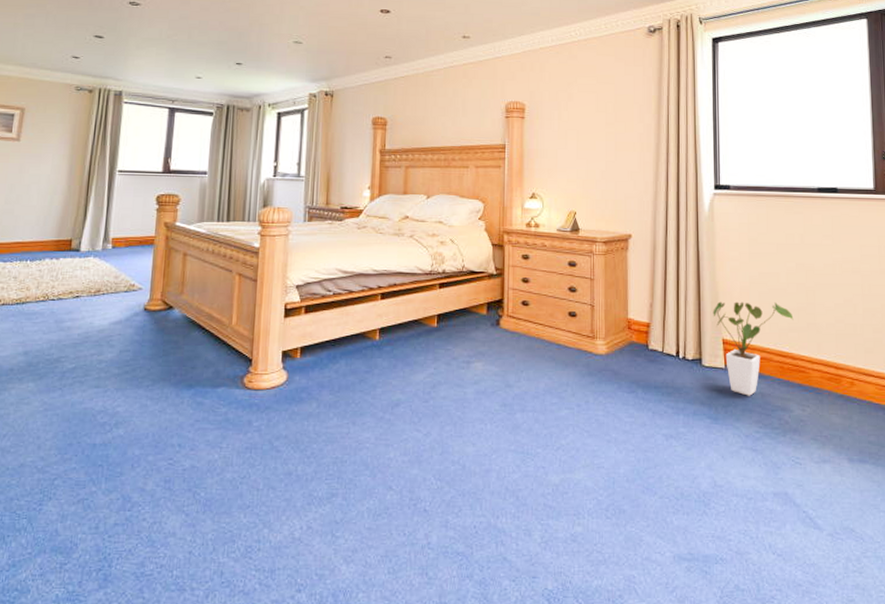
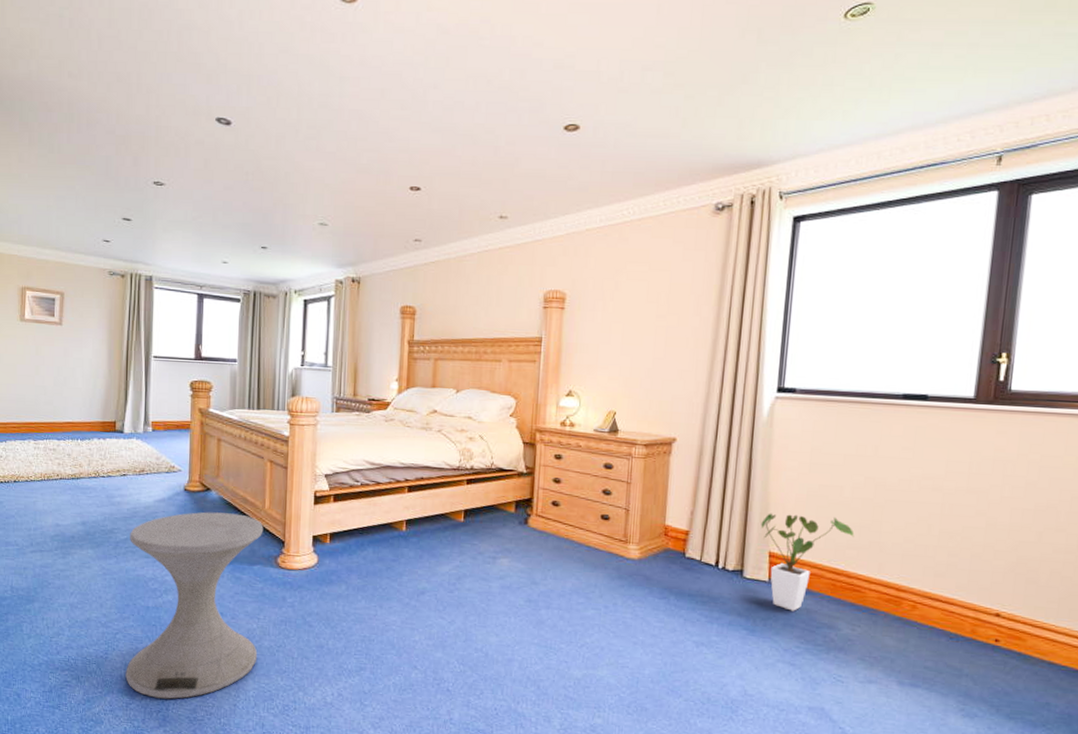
side table: none [62,332,230,553] -> present [125,511,264,699]

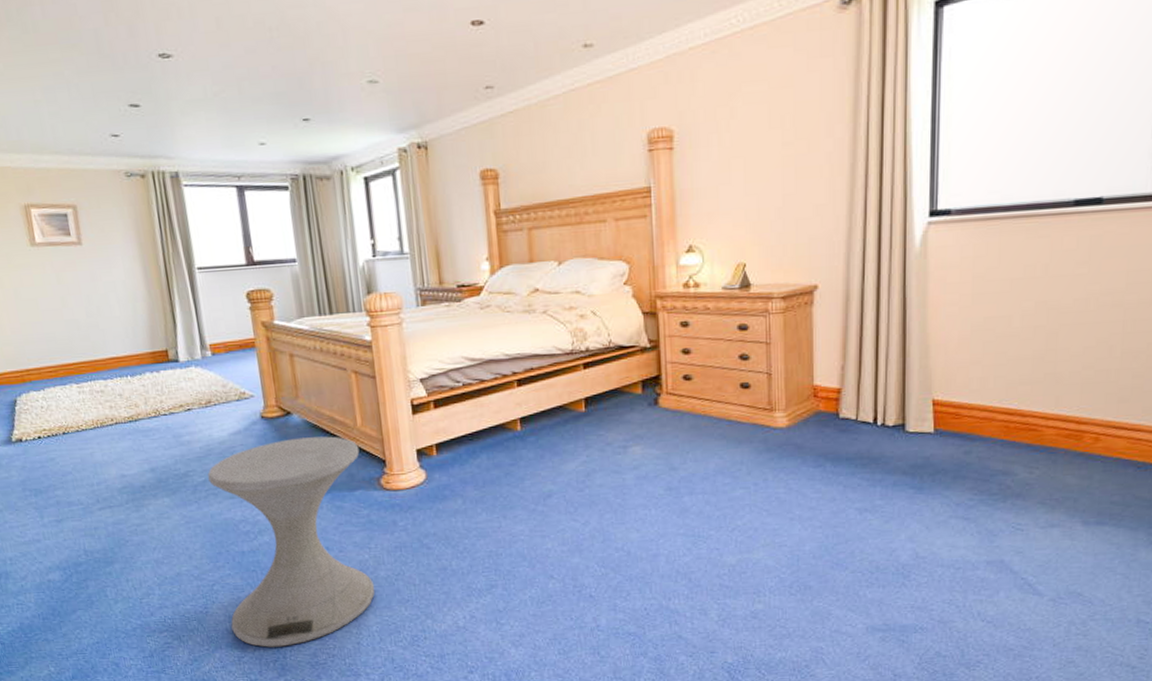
house plant: present [760,513,855,611] -> none [921,351,1027,462]

